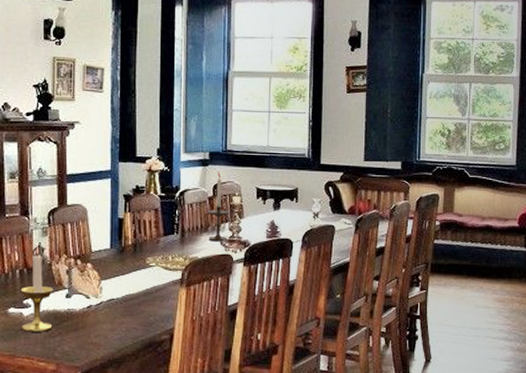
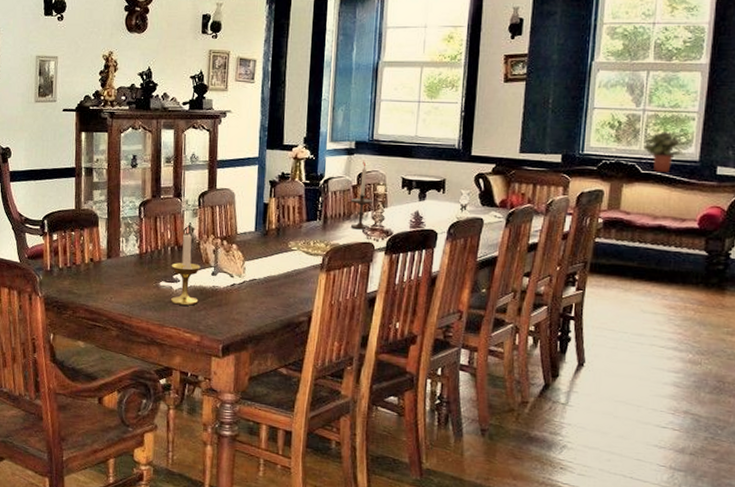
potted plant: none [470,138,507,176] -> present [643,131,689,172]

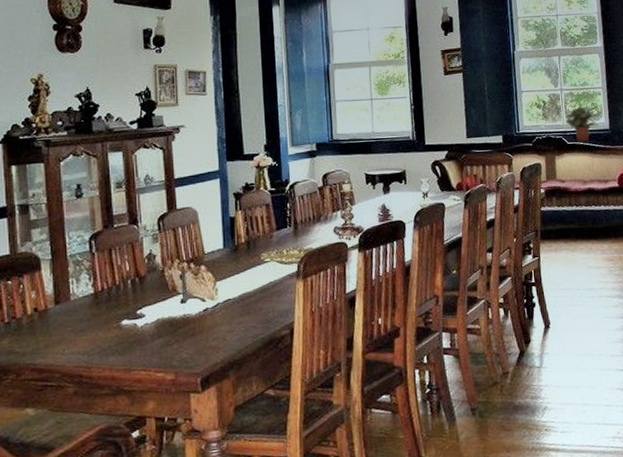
candlestick: present [170,225,201,306] -> none [133,252,169,343]
candlestick: present [350,161,374,230] -> none [318,162,341,231]

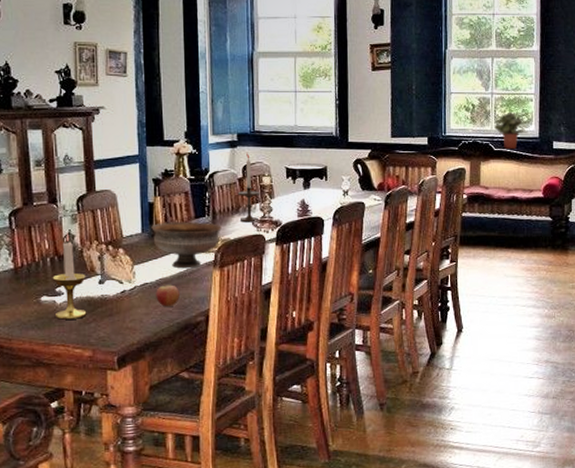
candlestick: none [133,252,169,343] -> present [52,232,87,320]
bowl: none [233,233,304,282] -> present [151,222,222,269]
fruit: none [239,298,263,322] -> present [156,283,180,307]
candlestick: none [318,162,341,231] -> present [237,153,260,223]

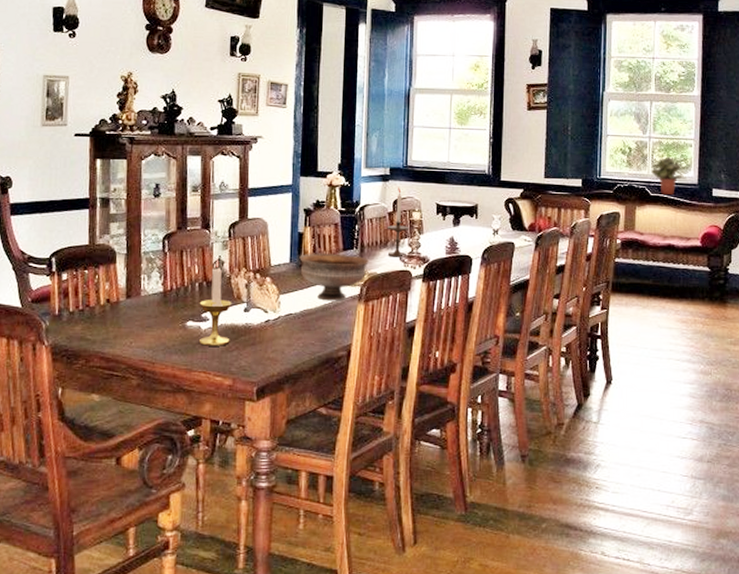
fruit: present [156,283,180,307] -> none [299,315,323,339]

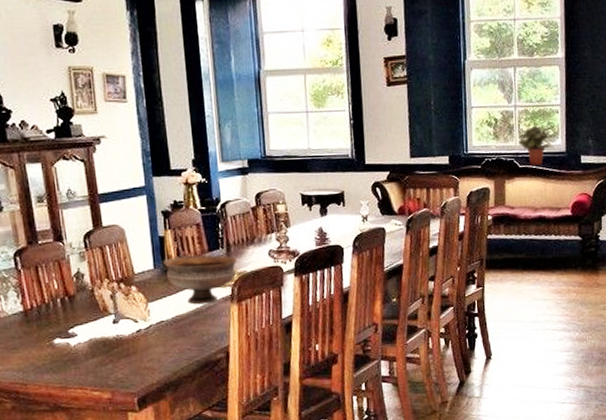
candlestick: present [198,258,232,346] -> none [64,271,103,362]
candlestick: present [387,187,410,258] -> none [251,180,276,254]

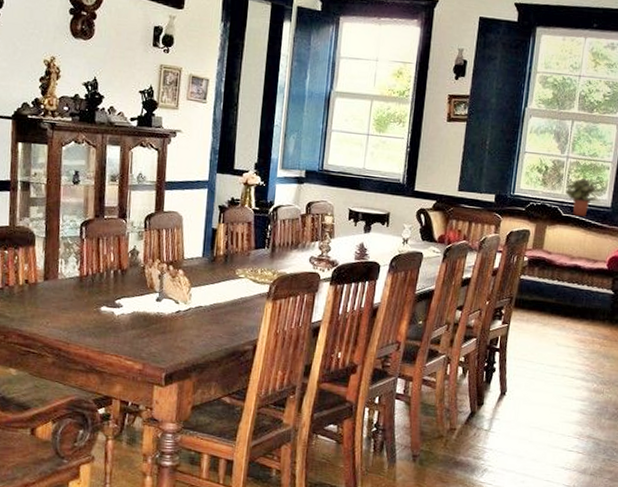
bowl: present [163,255,237,305] -> none [212,249,279,297]

